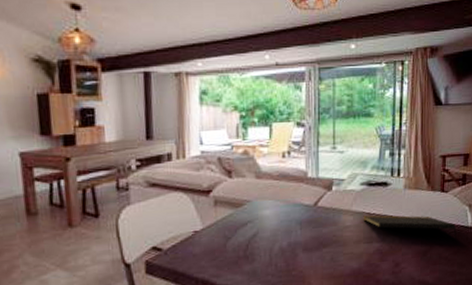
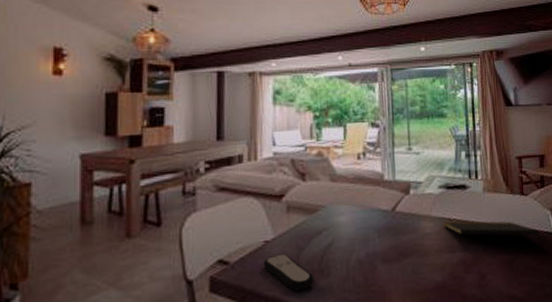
remote control: none [192,242,240,274] -> present [262,253,314,292]

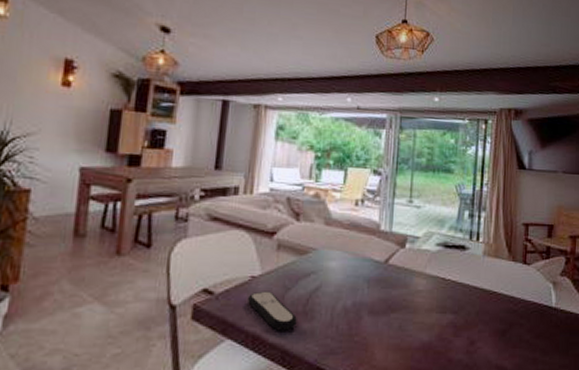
notepad: present [443,220,542,246] -> none [437,281,539,319]

